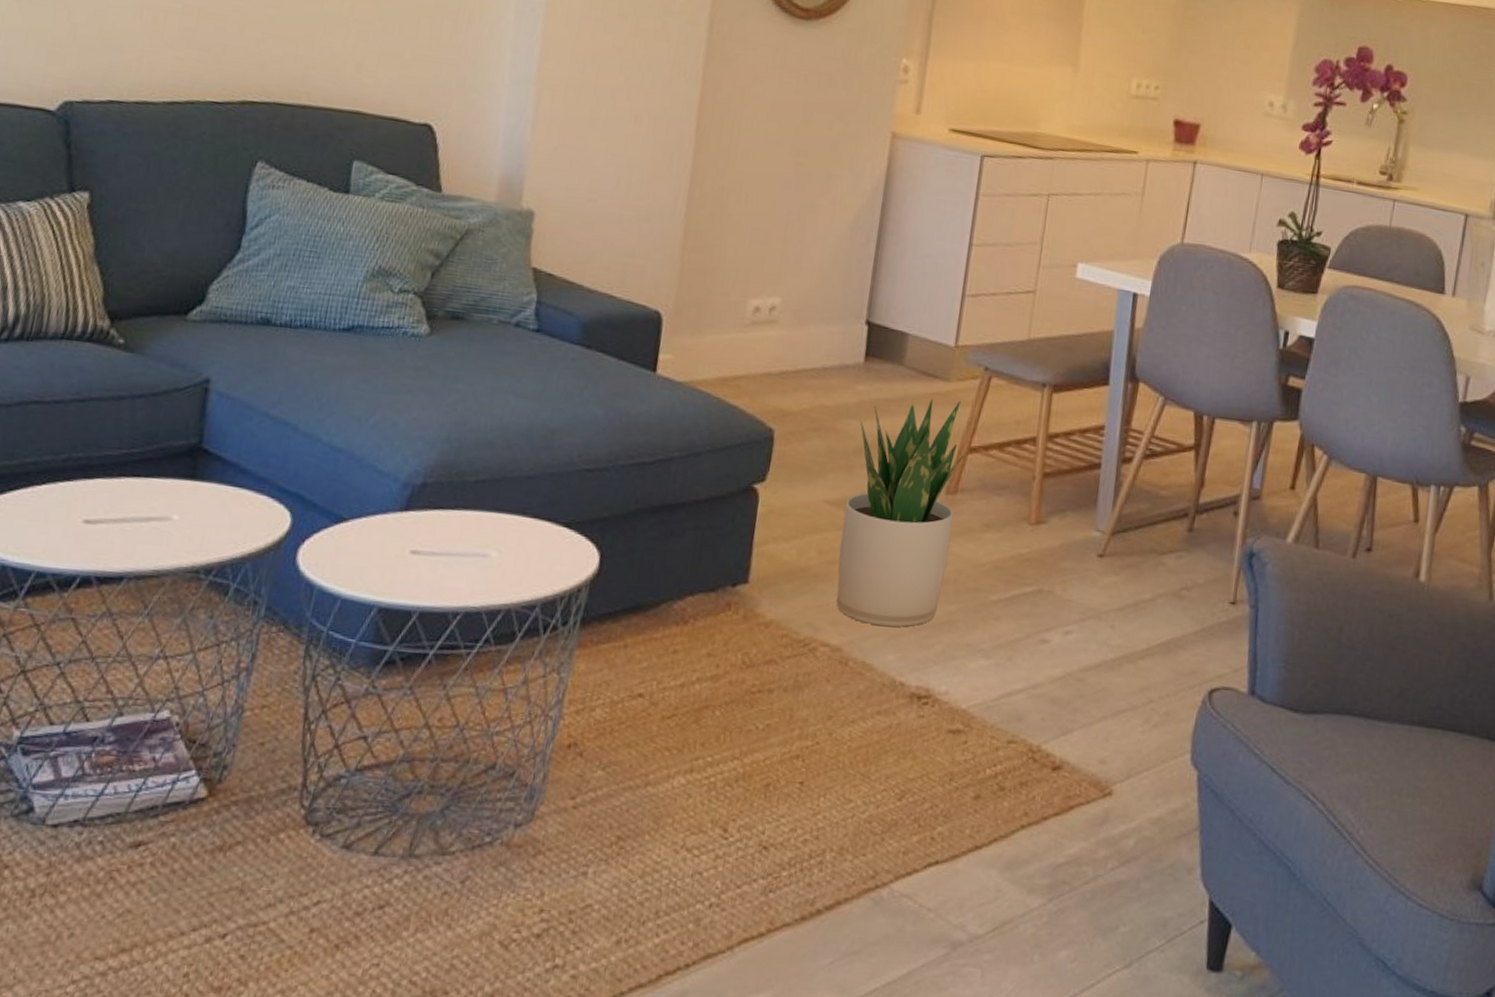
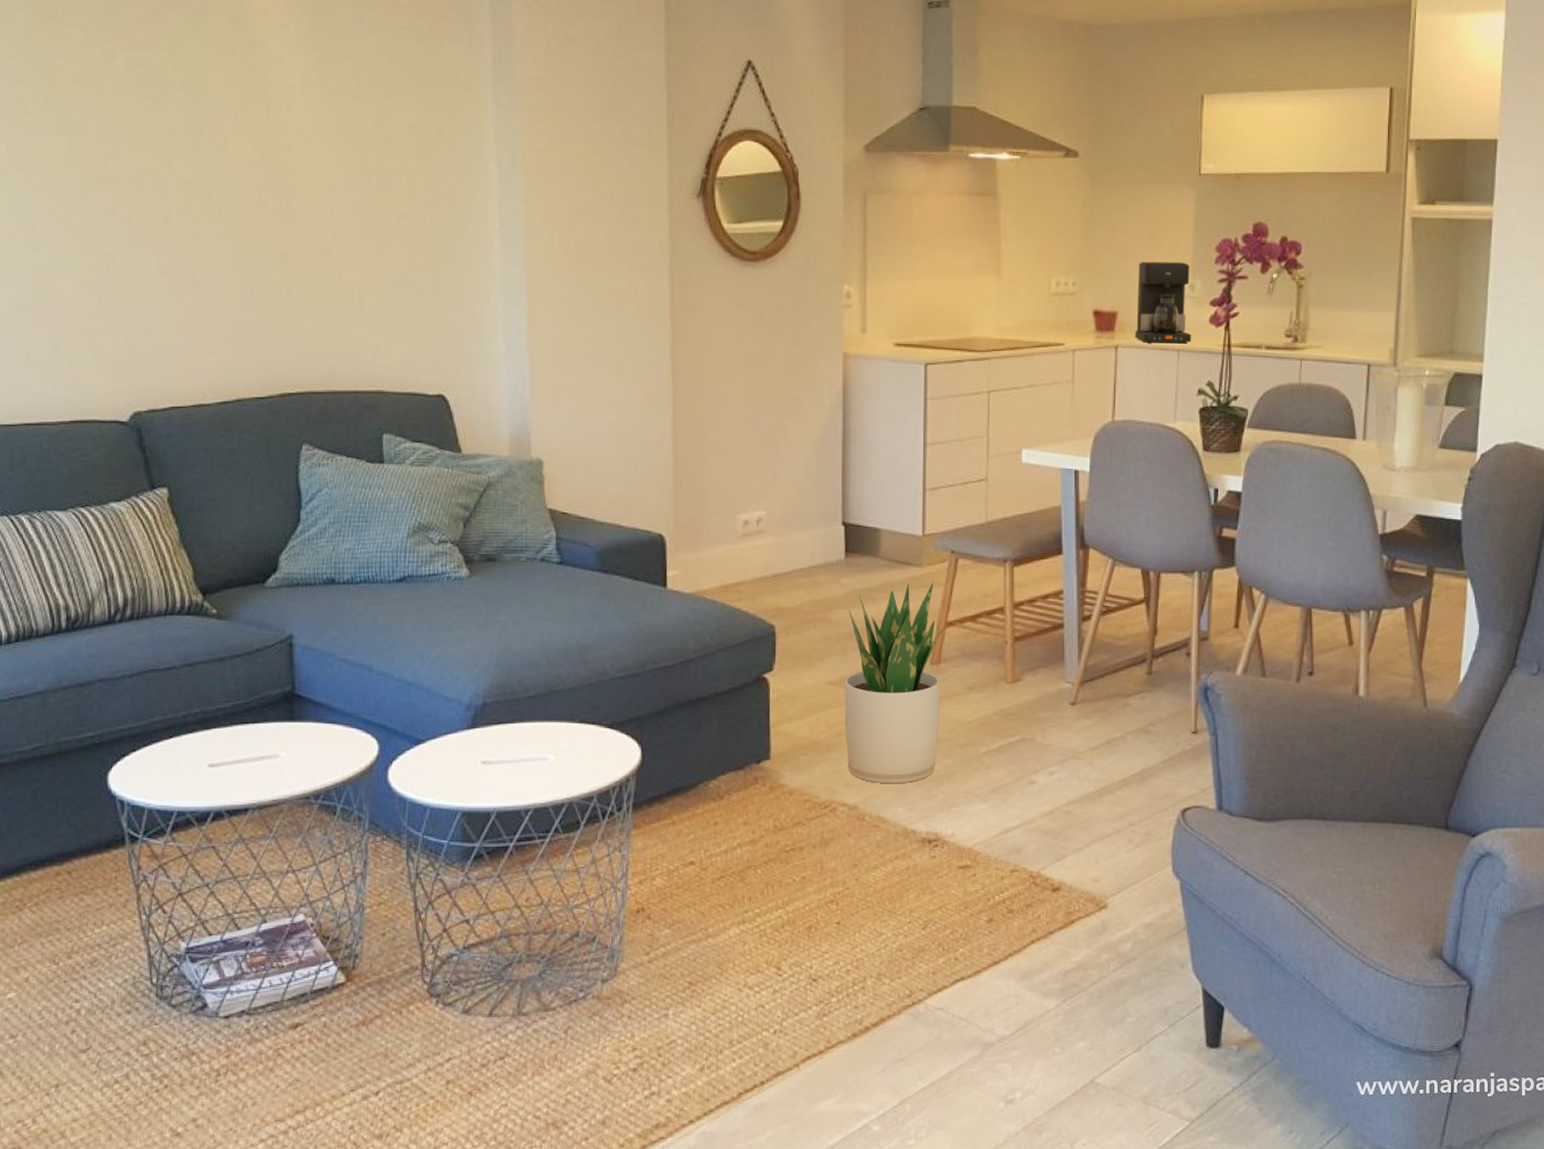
coffee maker: none [1216,73,1285,168] -> present [1135,261,1192,344]

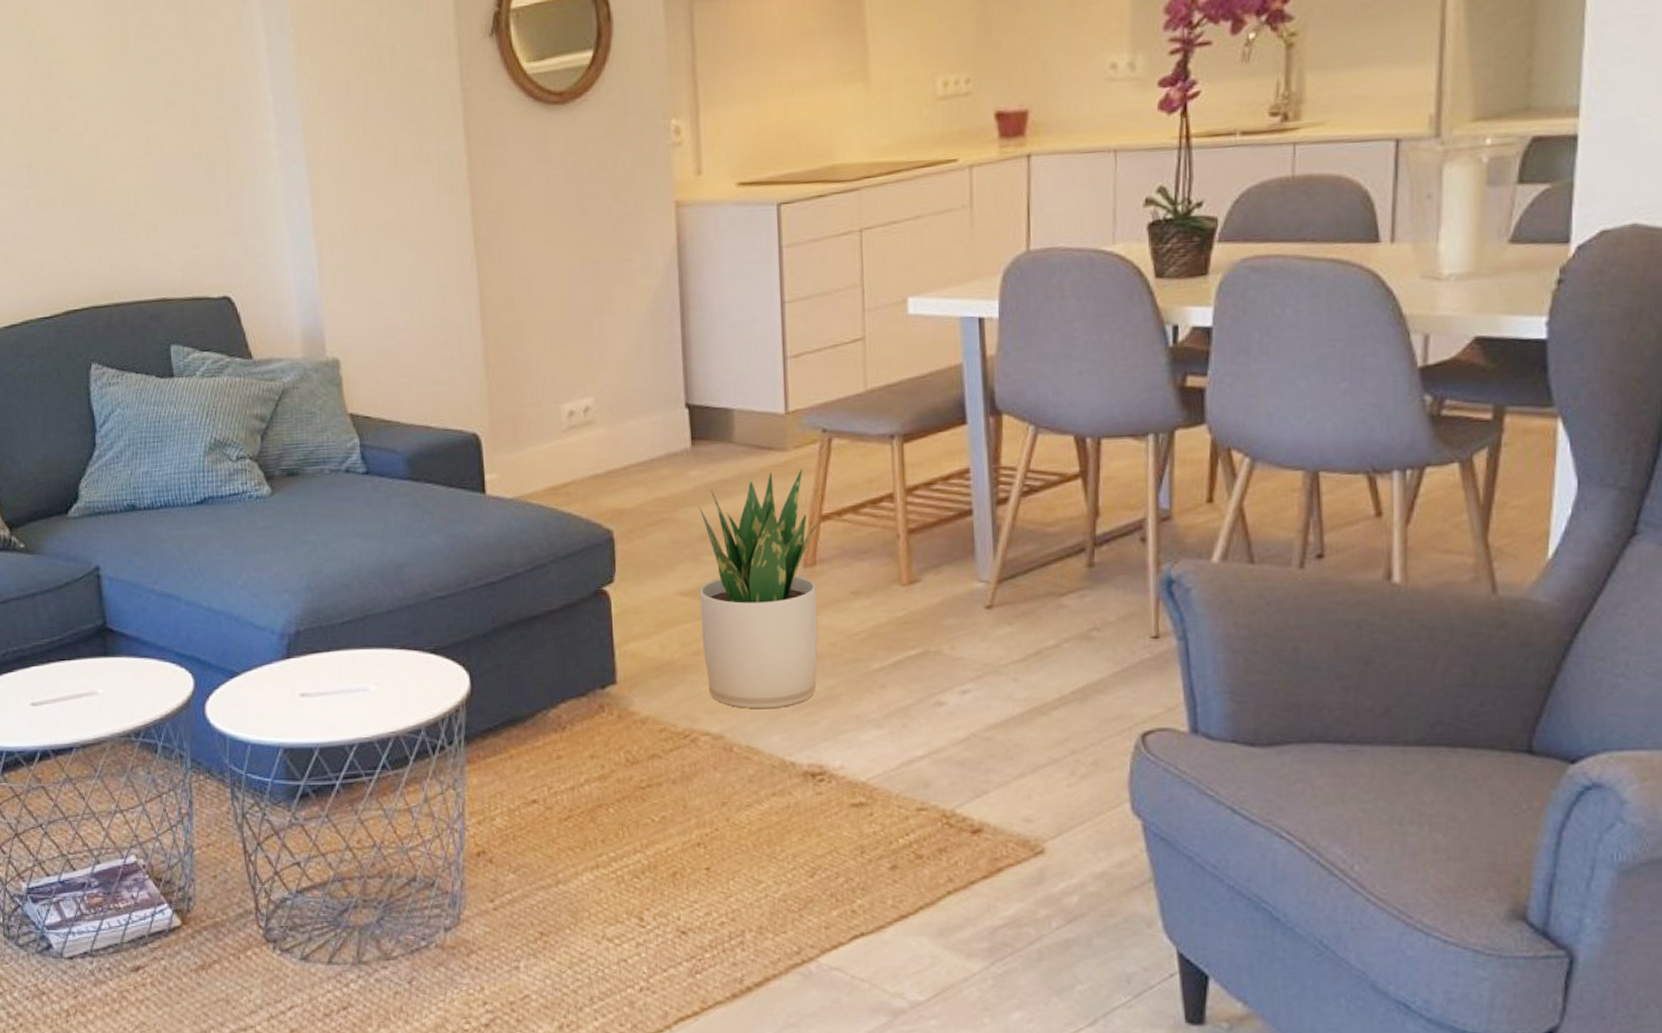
coffee maker: present [1135,261,1192,344] -> none [1054,34,1134,146]

